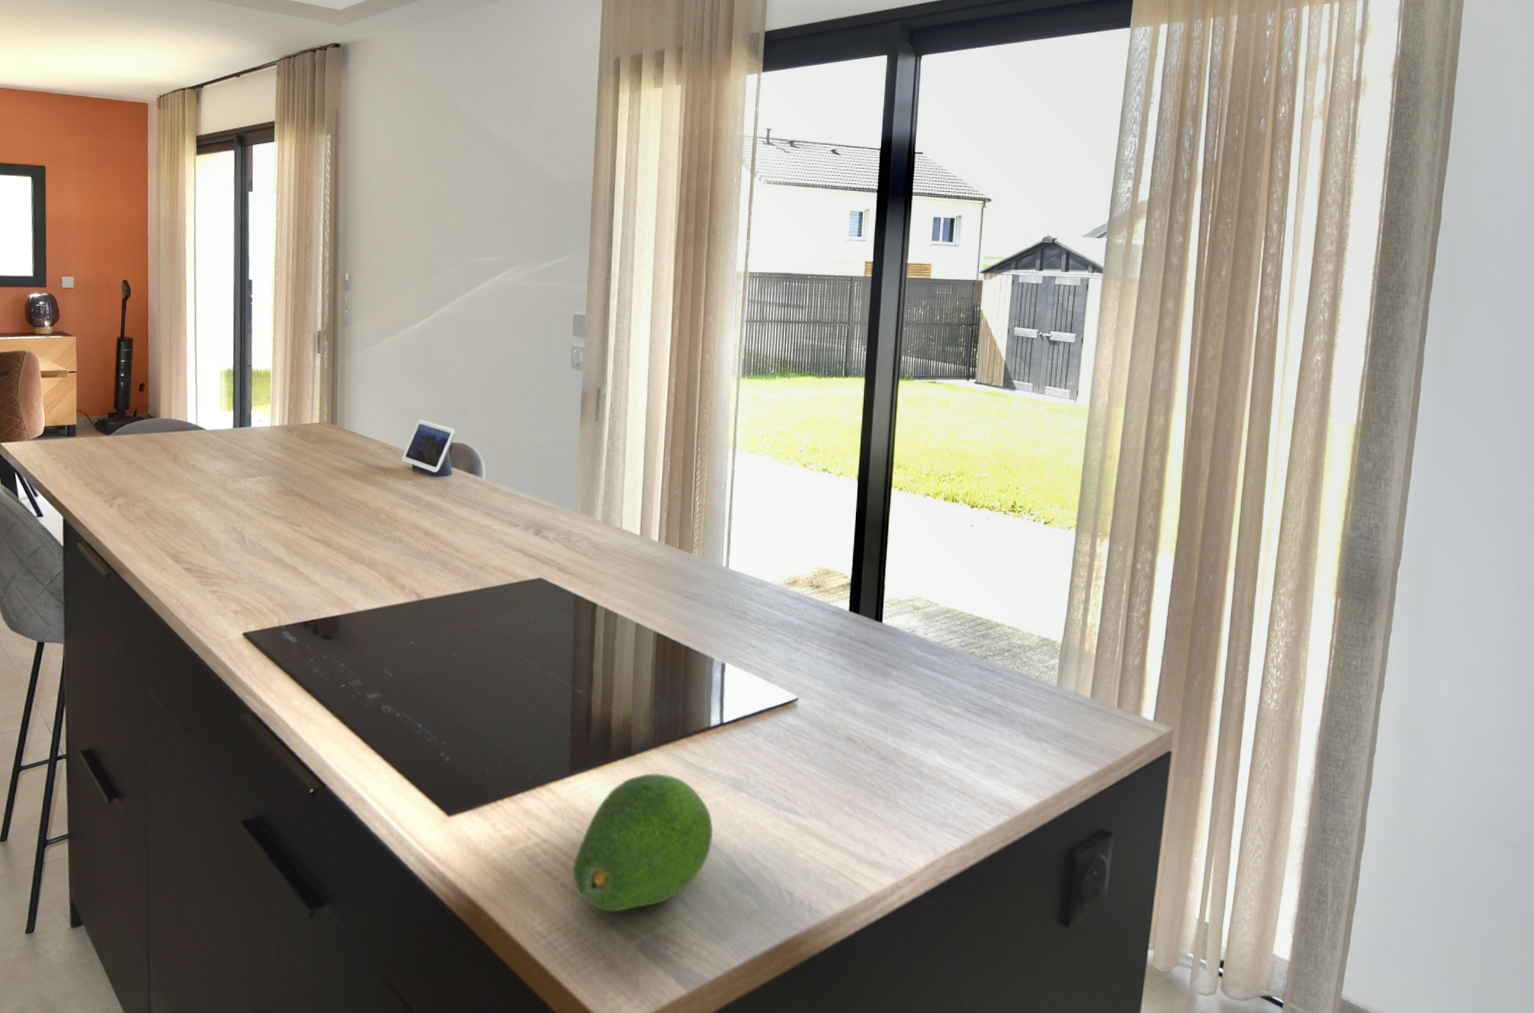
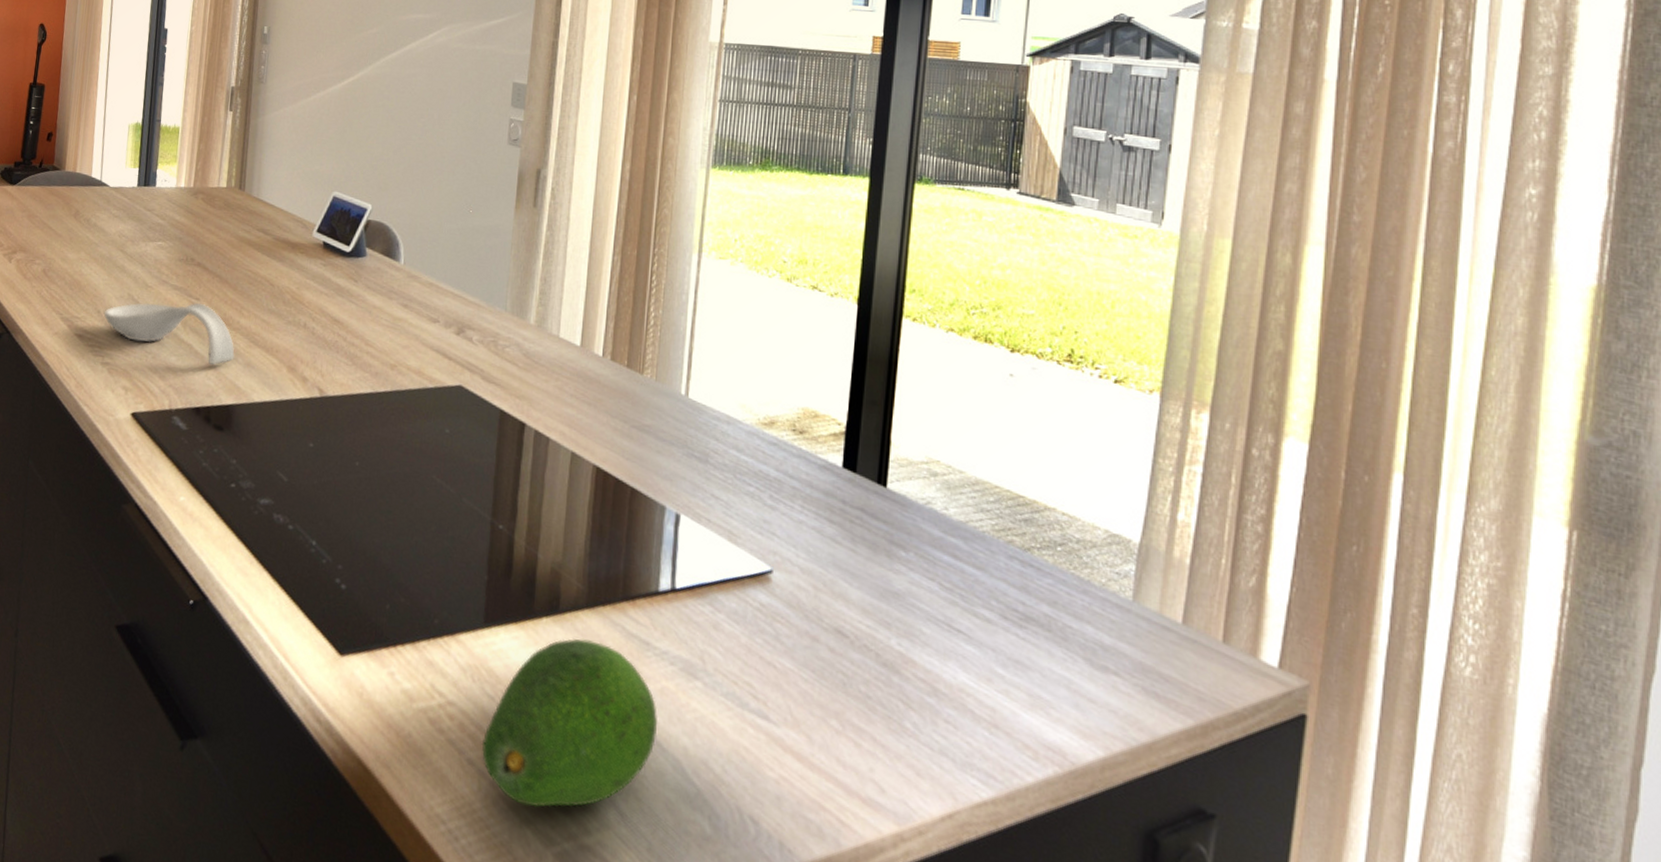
spoon rest: none [209,528,337,583] -> present [103,302,235,366]

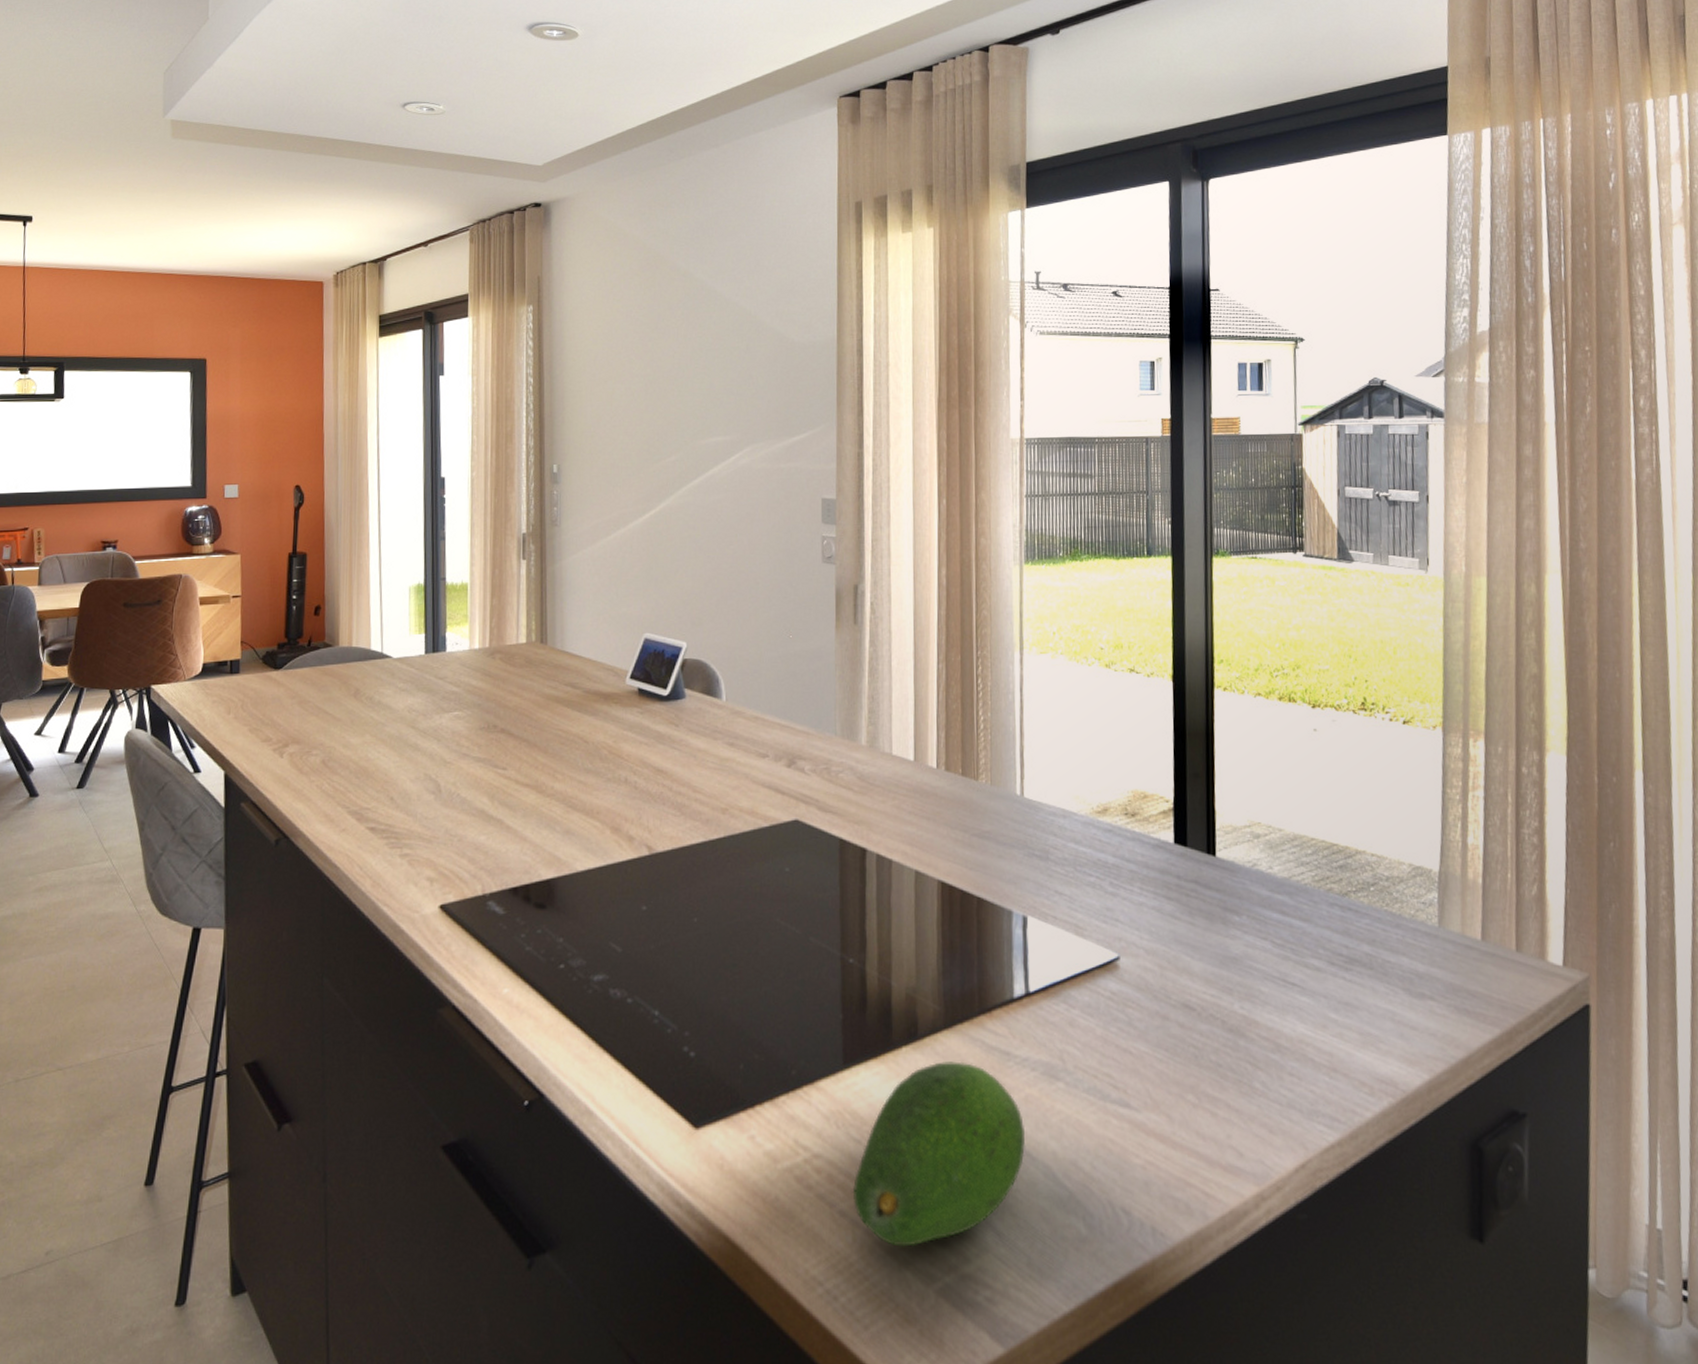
spoon rest: present [103,302,235,366] -> none [398,772,551,839]

